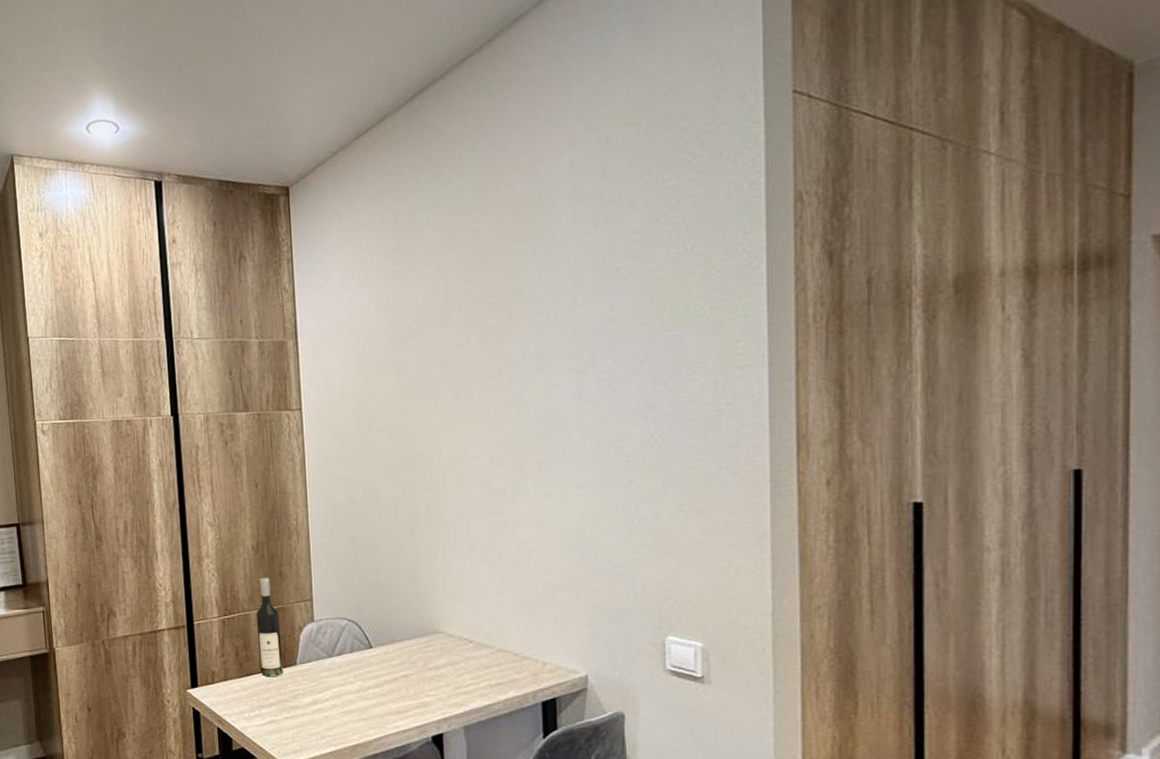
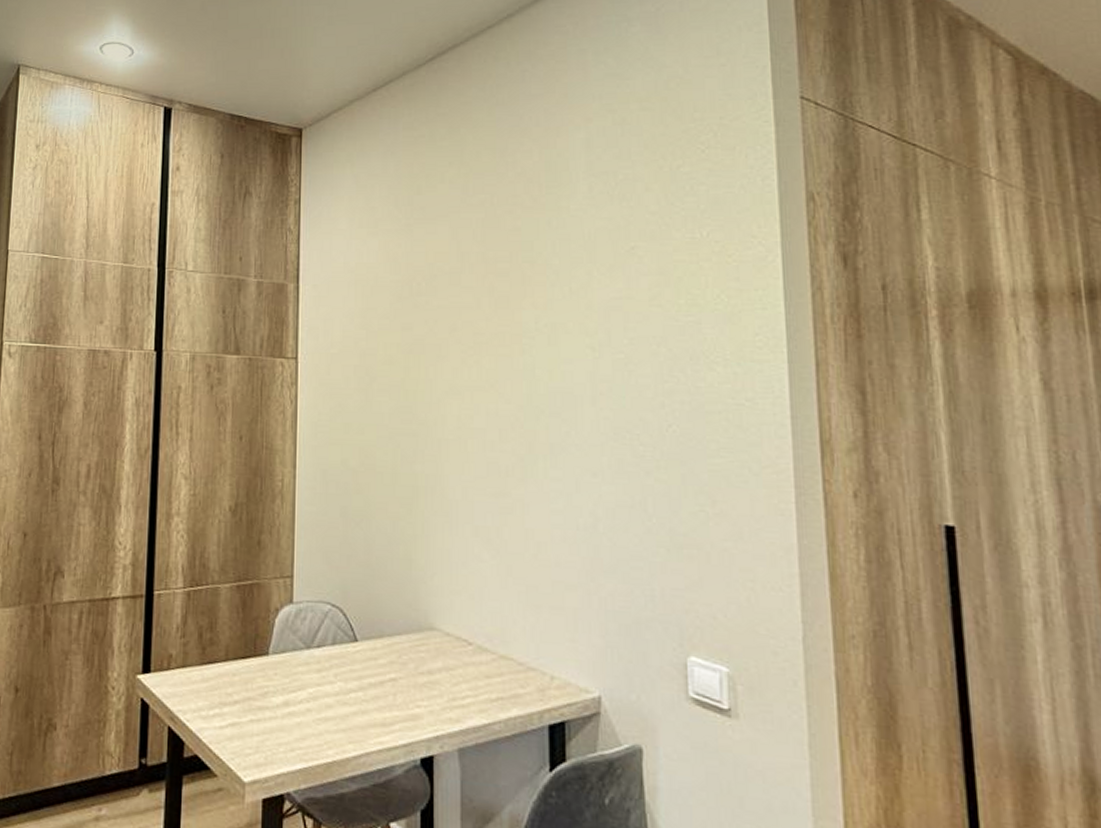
bottle: present [255,577,284,677] -> none [226,544,254,668]

